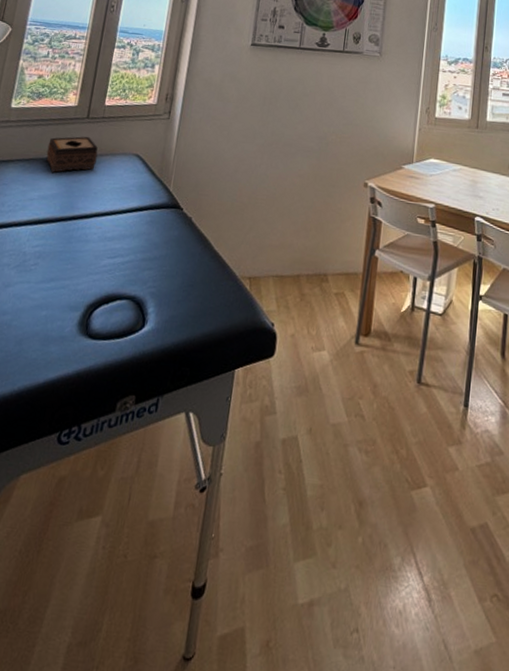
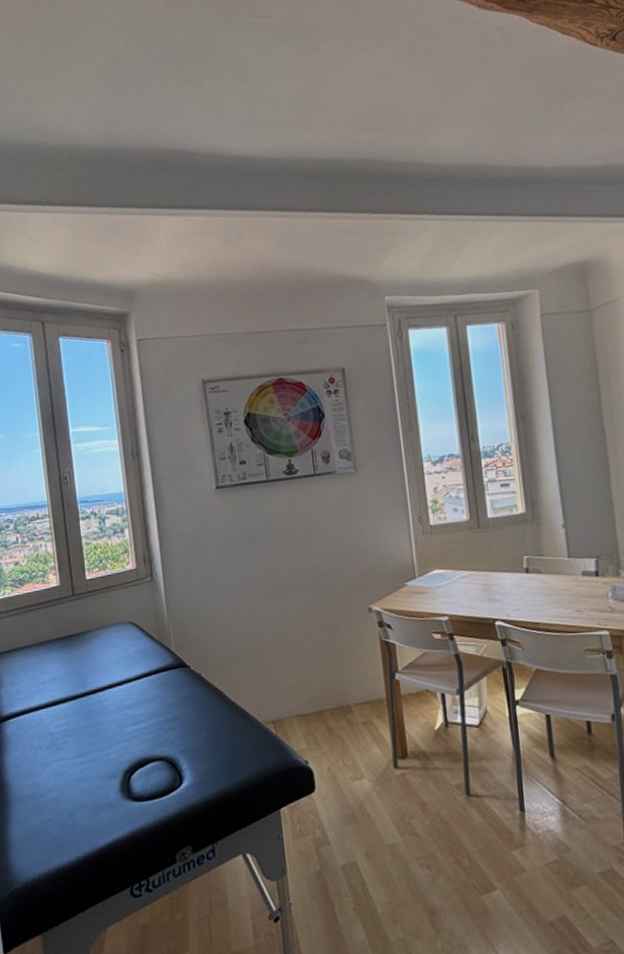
tissue box: present [46,136,98,173] -> none [43,613,94,654]

